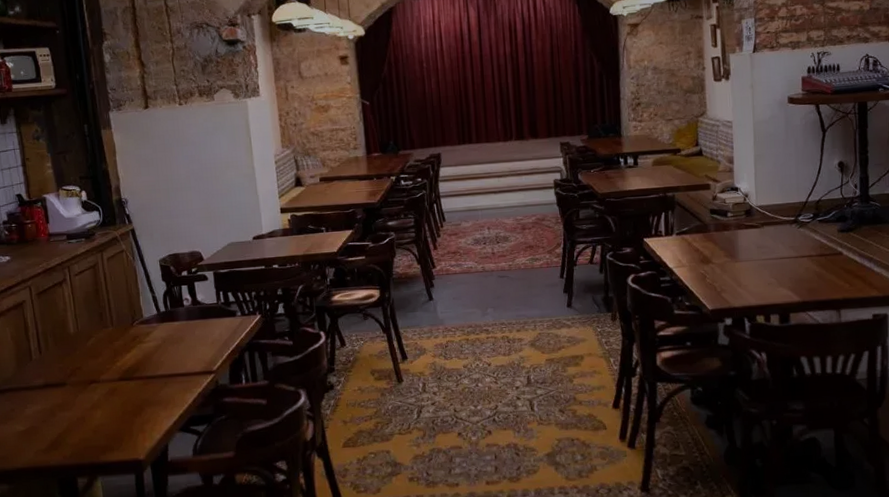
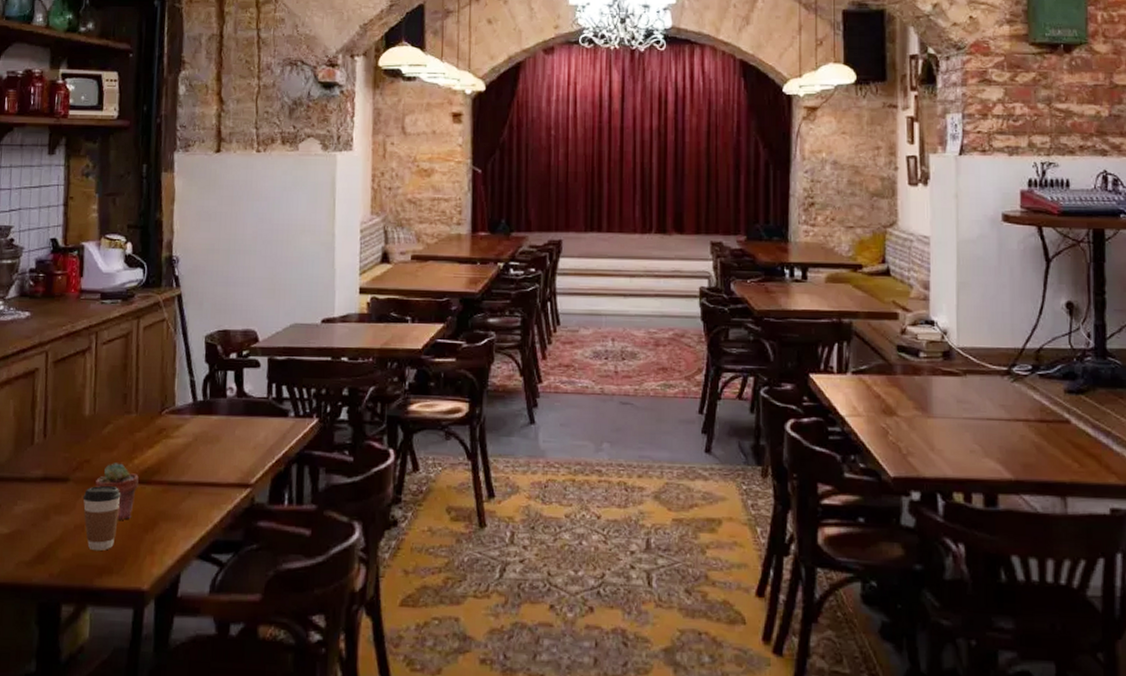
coffee cup: none [80,384,112,436] -> present [82,485,121,552]
potted succulent: none [88,366,123,410] -> present [95,463,139,520]

